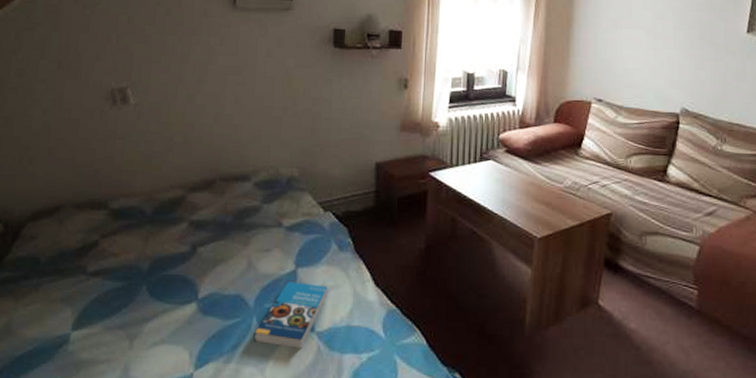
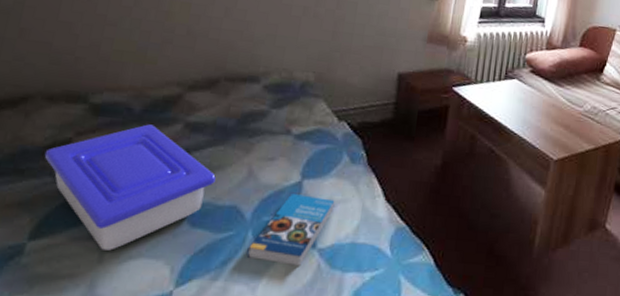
tray: none [78,224,220,338] -> present [44,124,216,251]

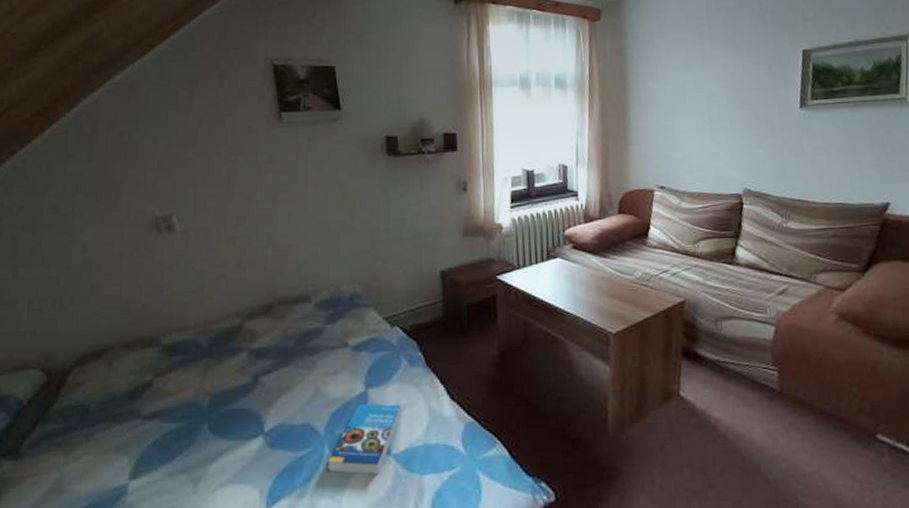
tray: present [44,124,216,251] -> none [130,357,286,481]

